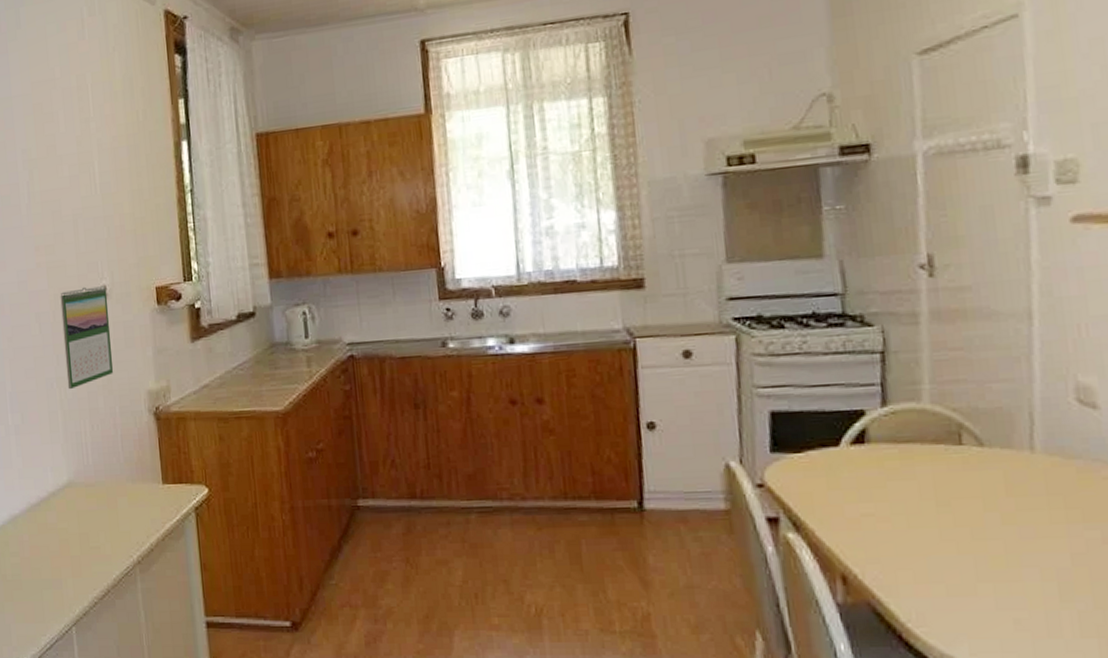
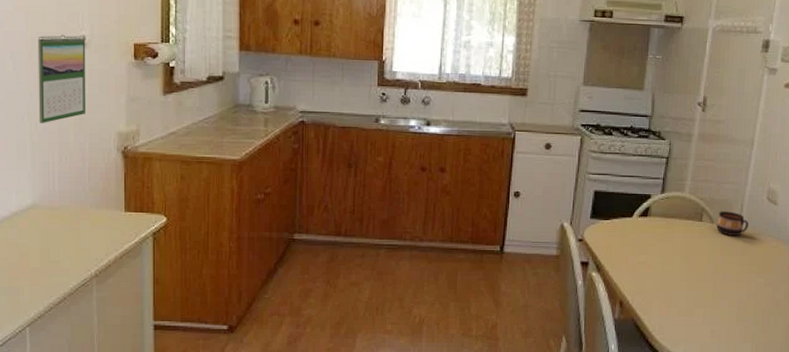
cup: none [989,425,1051,465] -> present [716,211,749,237]

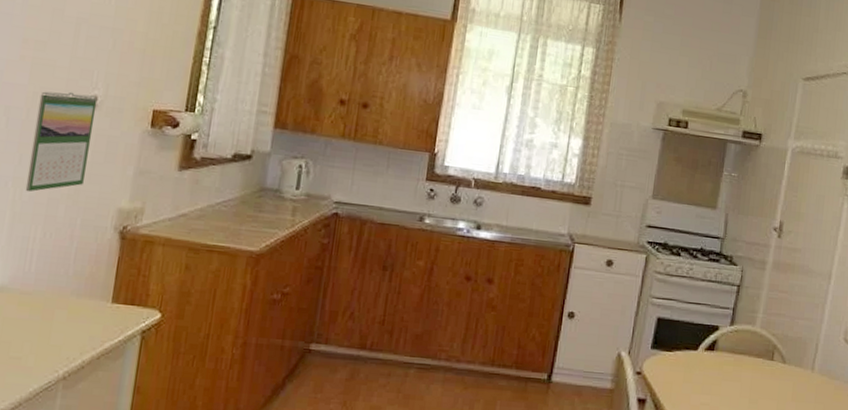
cup: present [716,211,749,237] -> none [788,350,824,380]

